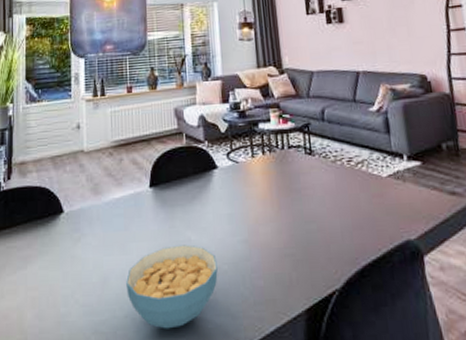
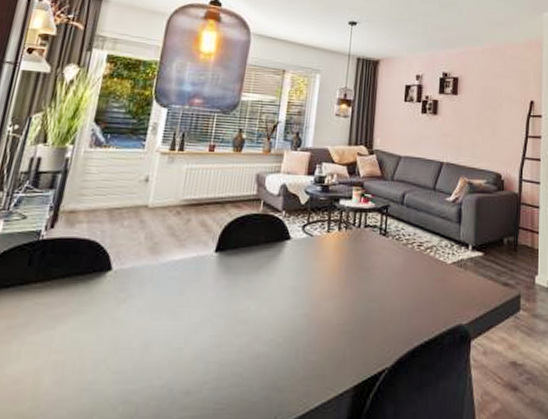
cereal bowl: present [126,244,218,329] -> none [169,314,273,401]

